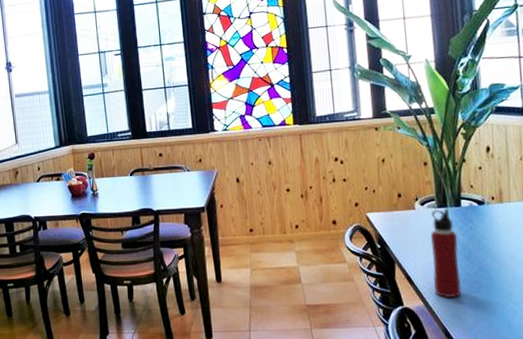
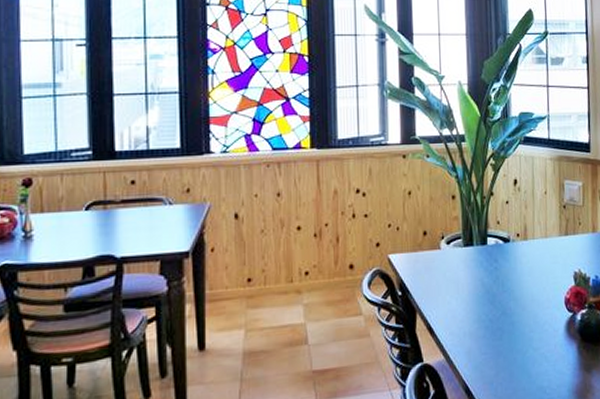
water bottle: present [430,208,462,299] -> none [455,247,484,350]

